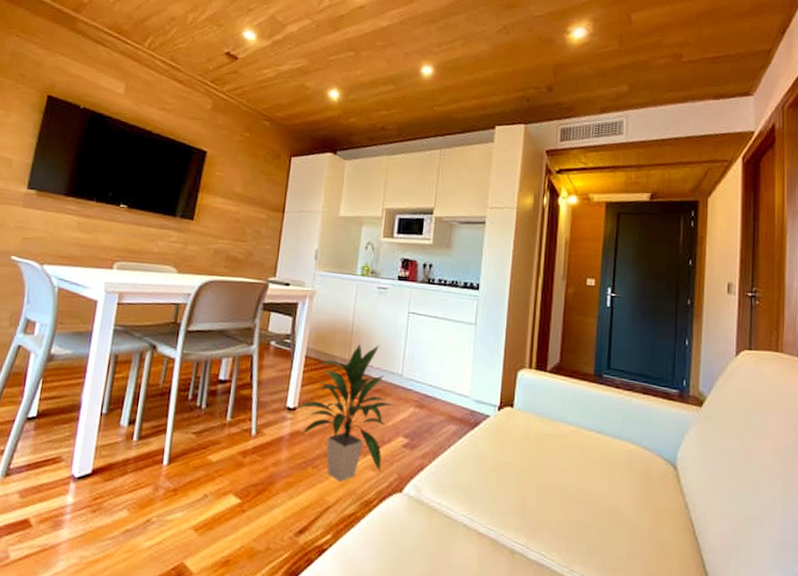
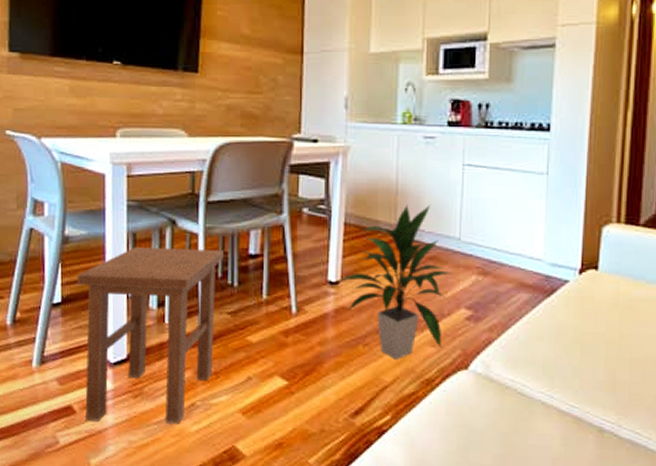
stool: none [41,368,196,540] -> present [77,247,223,424]

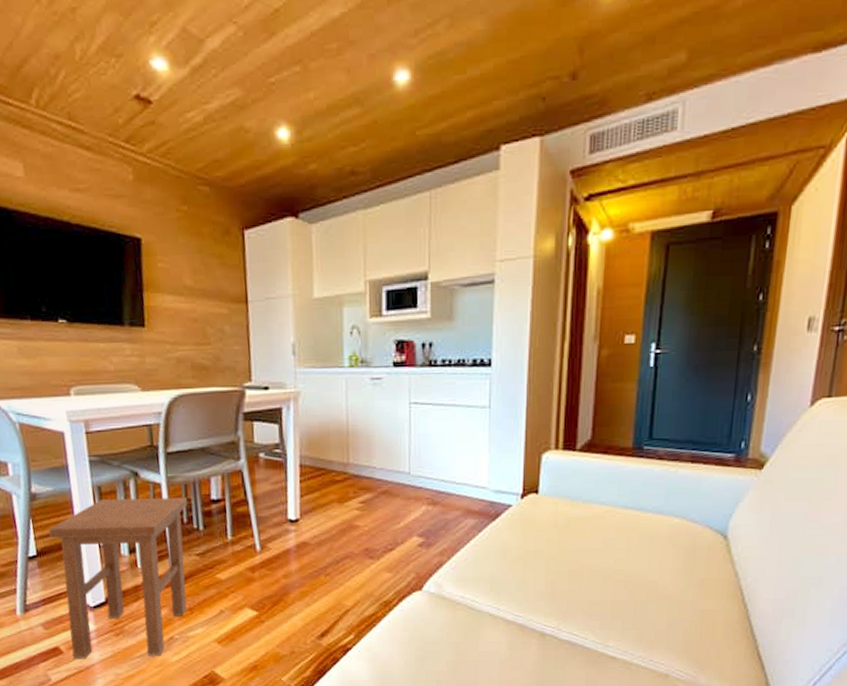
indoor plant: present [336,204,453,360] -> none [295,443,404,586]

